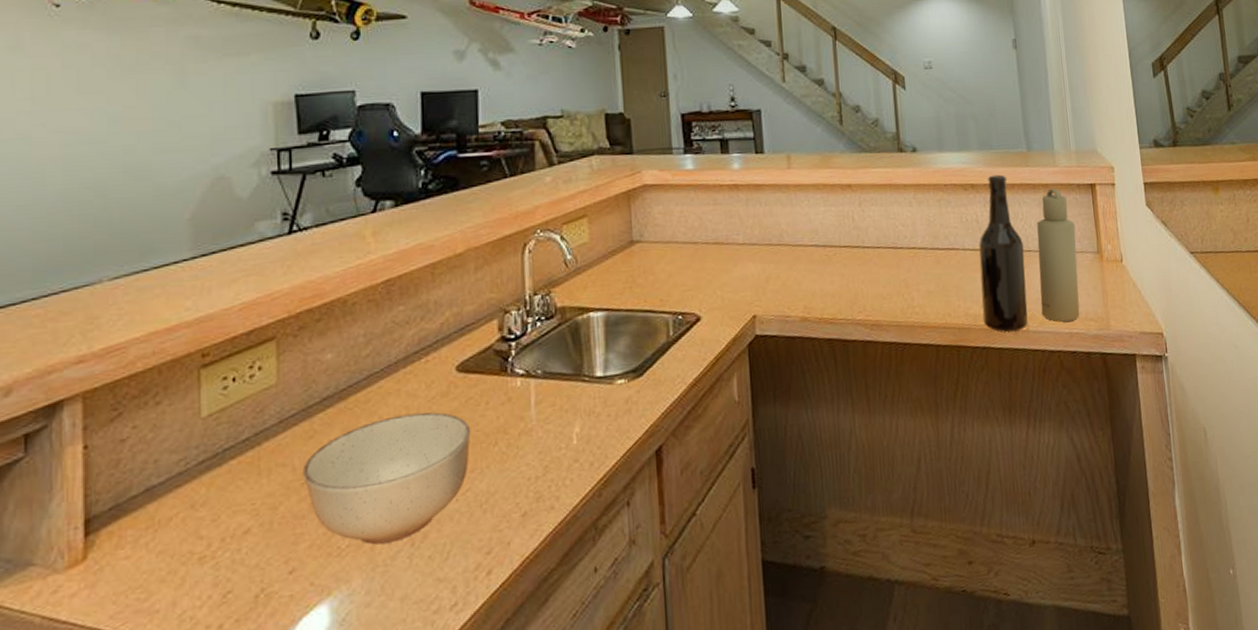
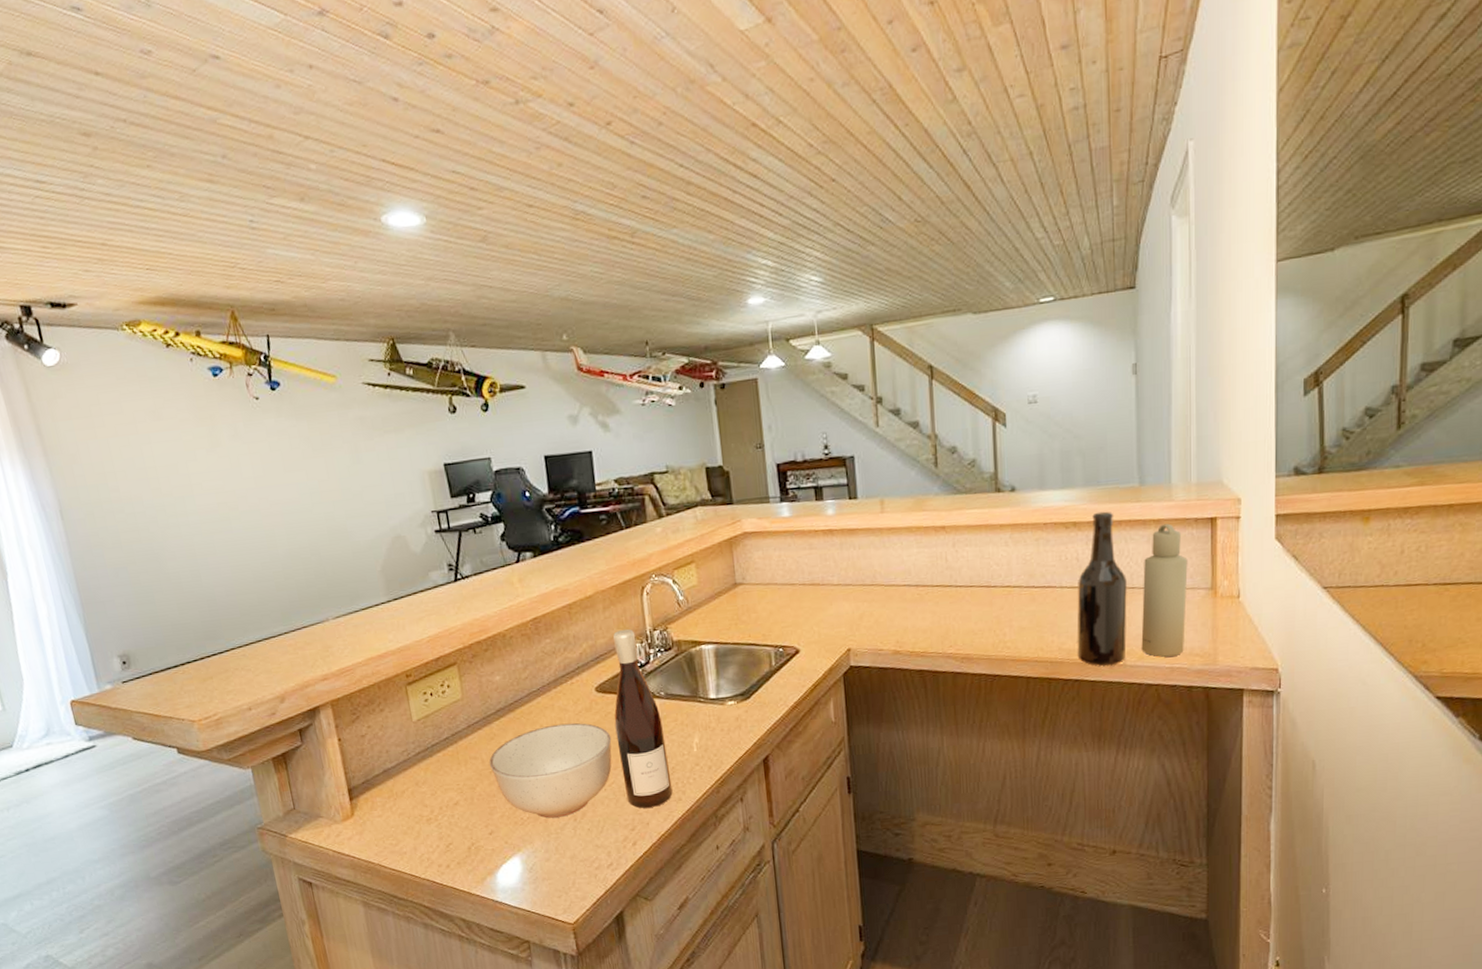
bottle: none [476,293,544,523] -> present [612,629,673,808]

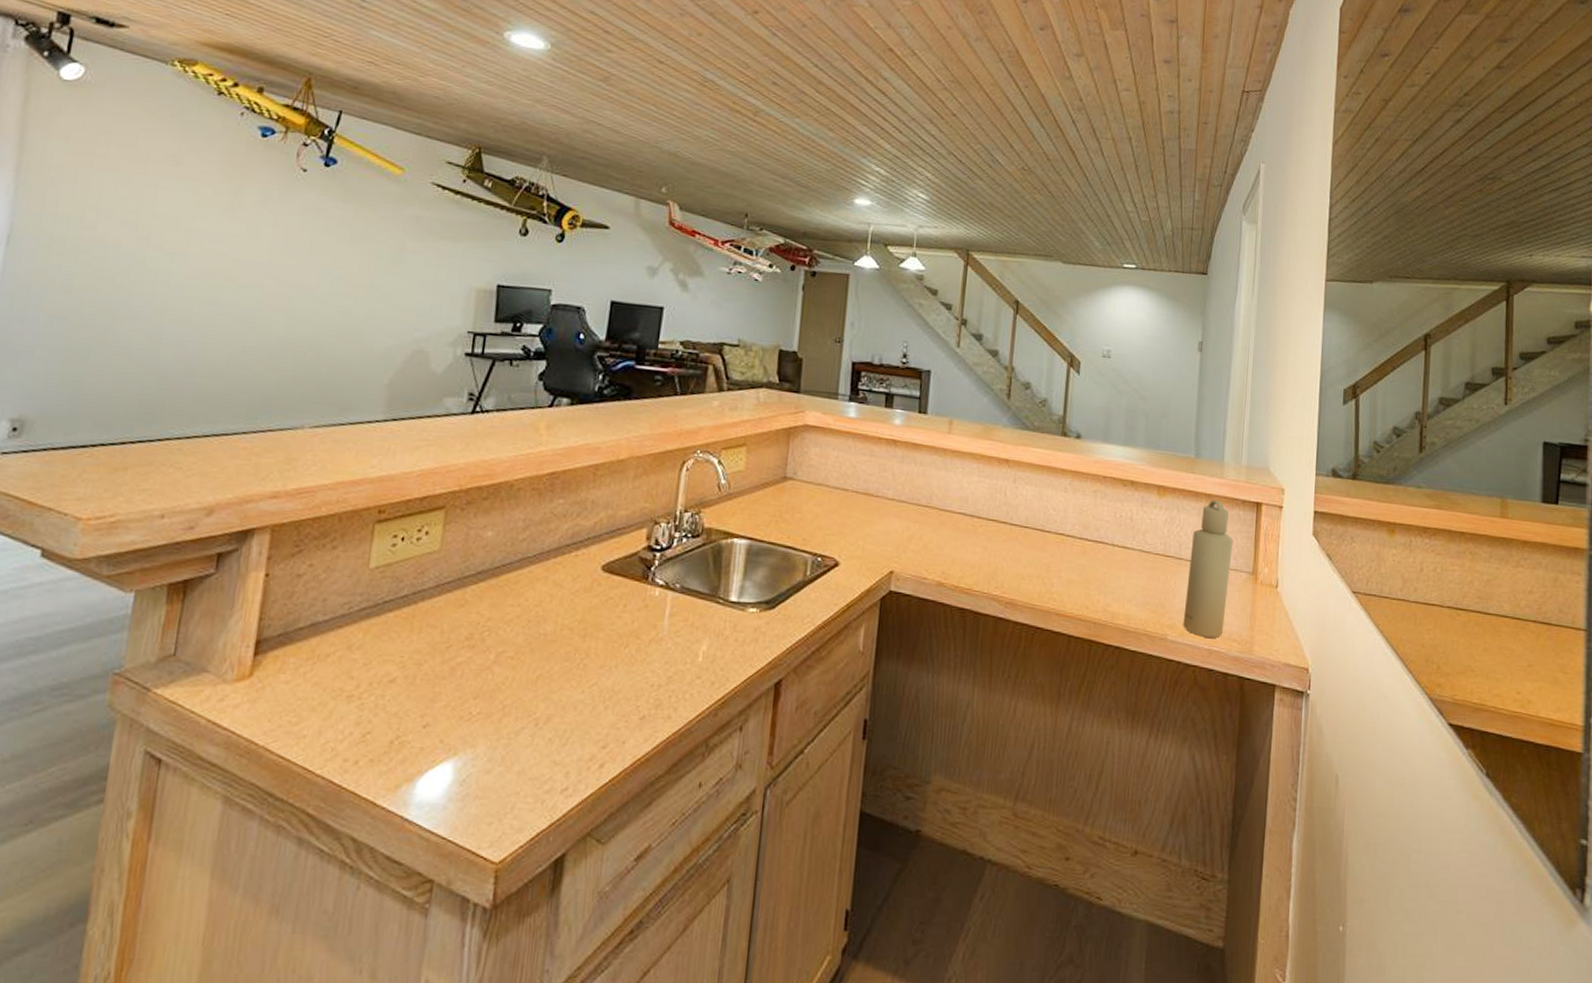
bowl: present [489,722,612,818] -> none [448,601,607,718]
bottle: present [612,629,673,808] -> none [606,504,670,723]
bottle: present [1077,511,1127,667] -> none [1121,475,1176,638]

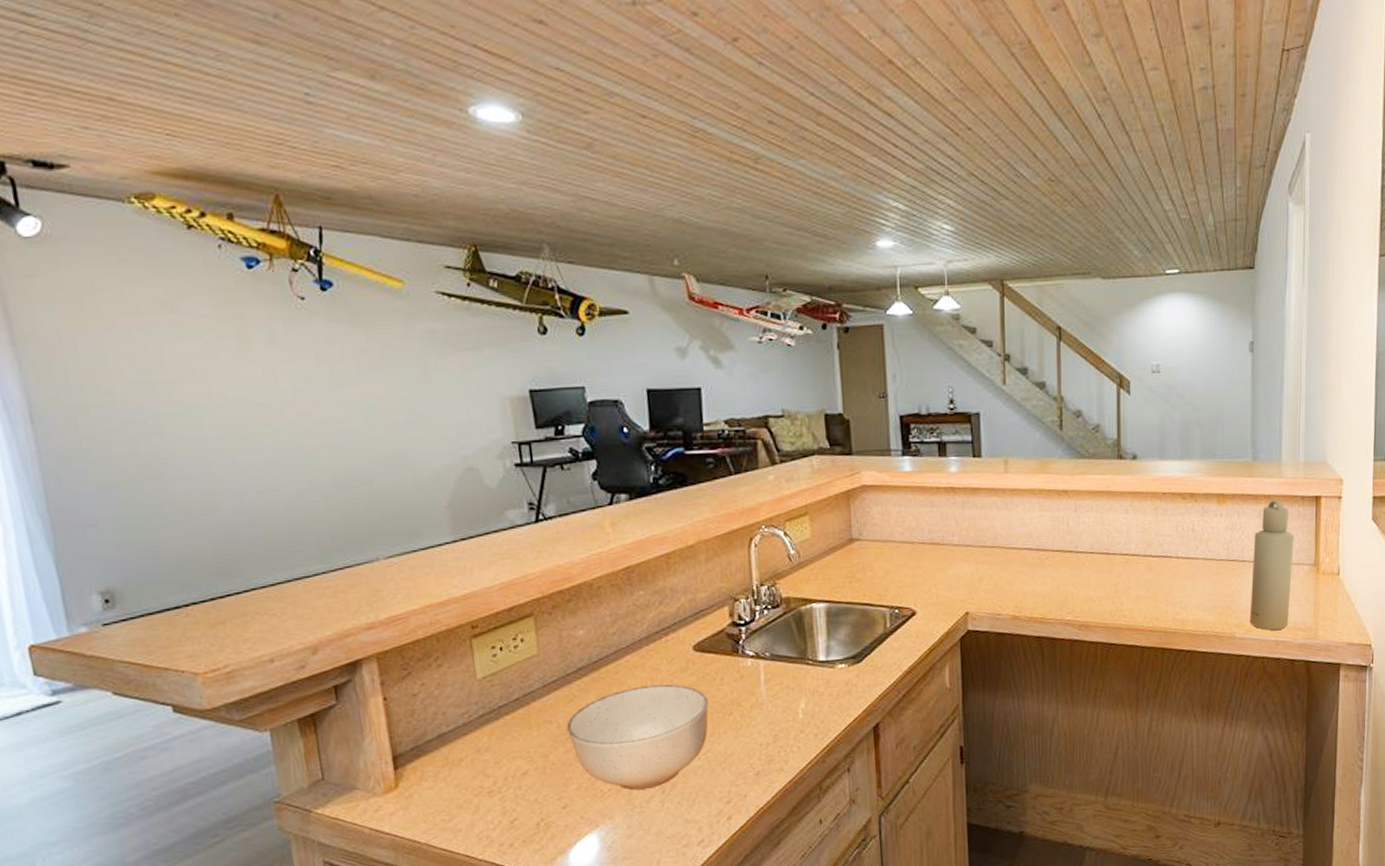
bowl: none [448,601,607,718] -> present [566,684,709,790]

